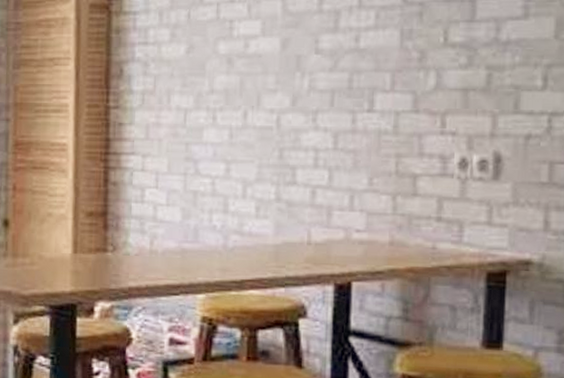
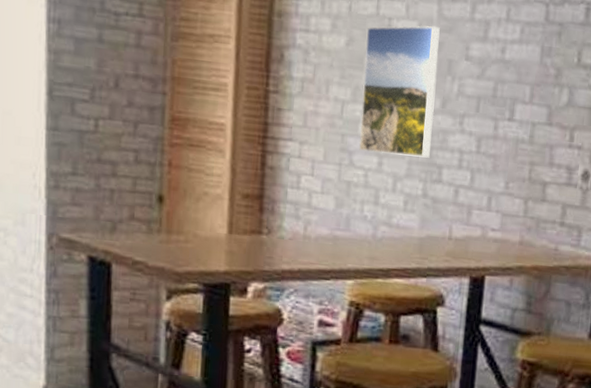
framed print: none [204,22,285,160] -> present [358,25,440,158]

